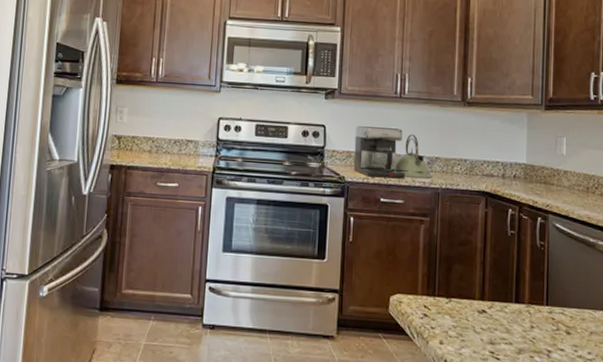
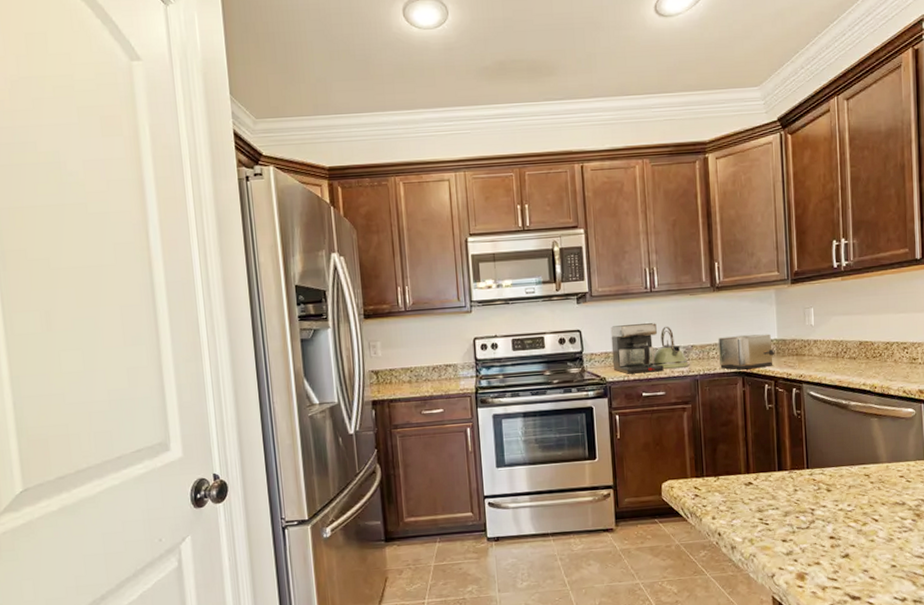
toaster: none [463,153,522,191] -> present [717,334,775,370]

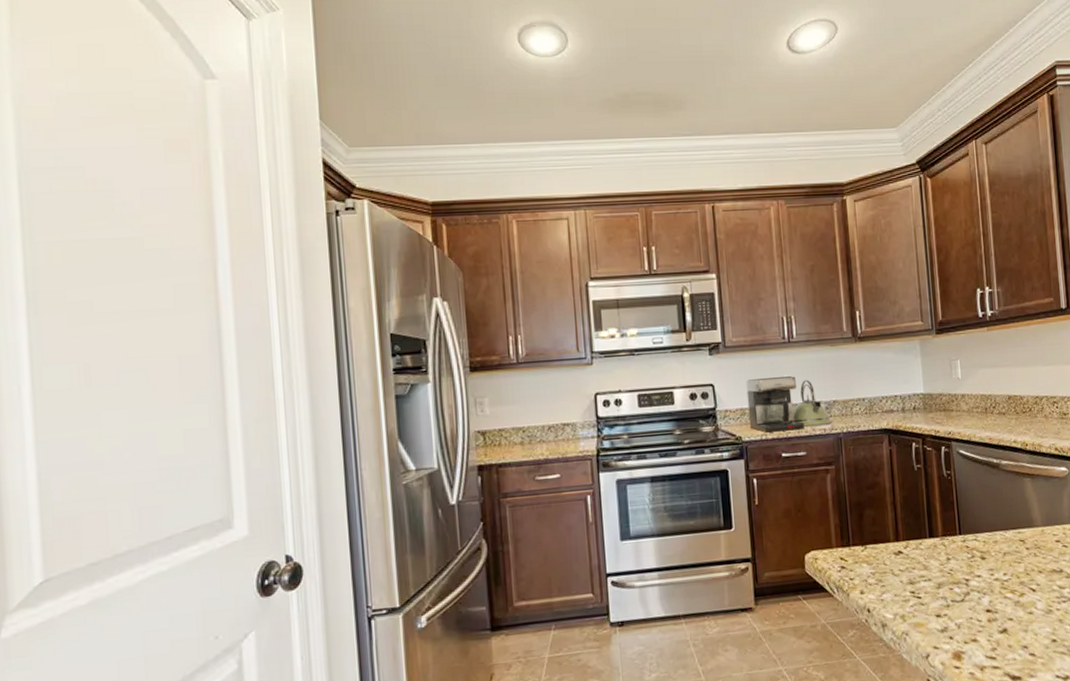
toaster: present [717,334,775,370] -> none [861,387,922,427]

